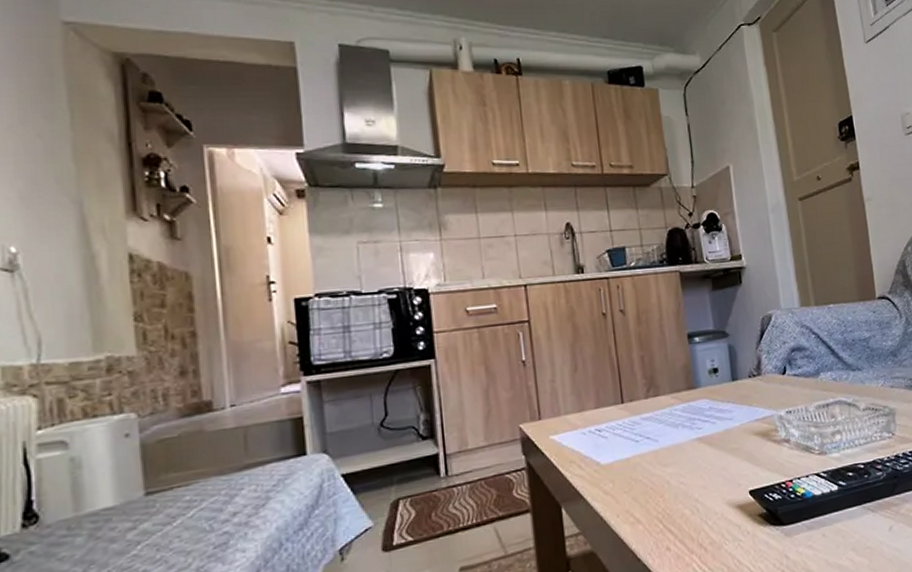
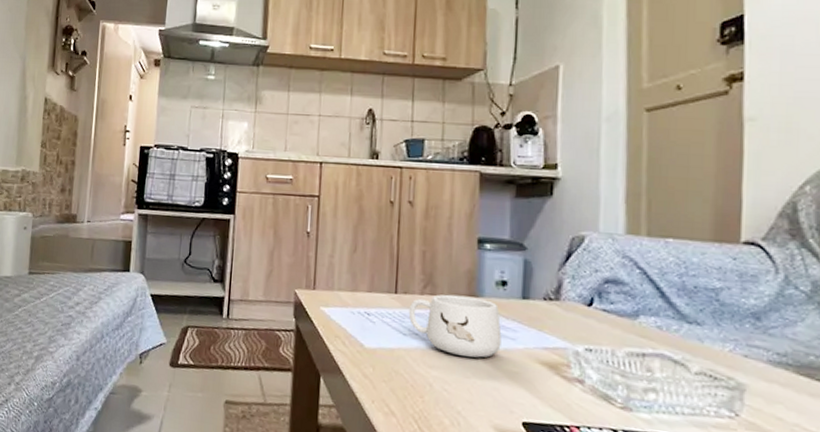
mug: none [637,389,722,448] -> present [408,294,502,358]

